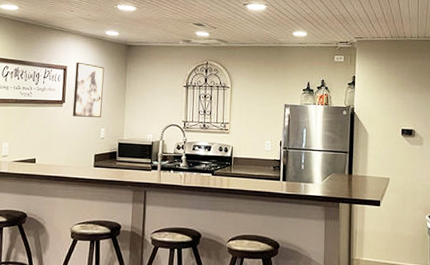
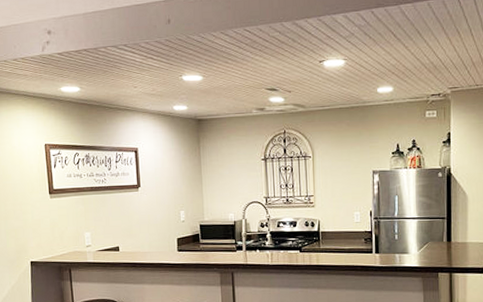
wall art: present [72,62,104,117] -> none [146,142,179,201]

